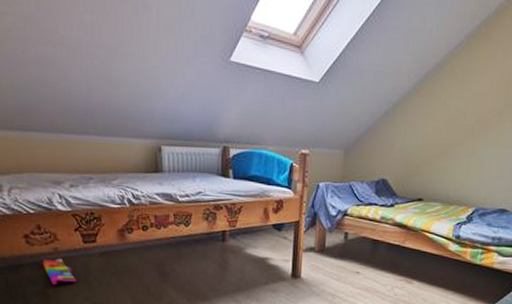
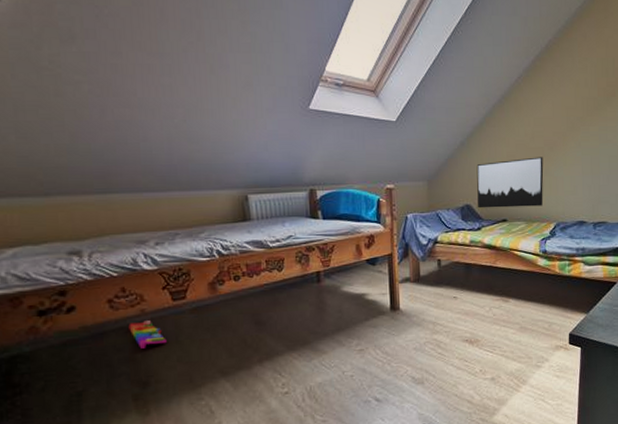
wall art: none [394,135,472,189] -> present [476,157,544,209]

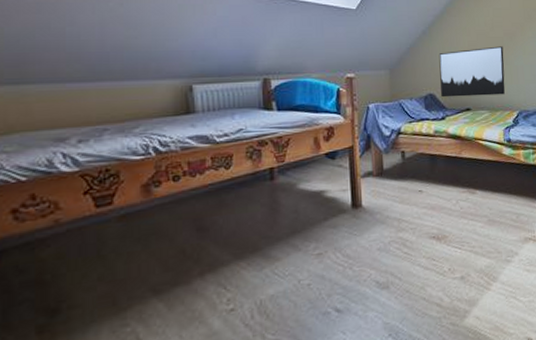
knob puzzle: present [128,320,167,349] -> none [37,232,86,268]

